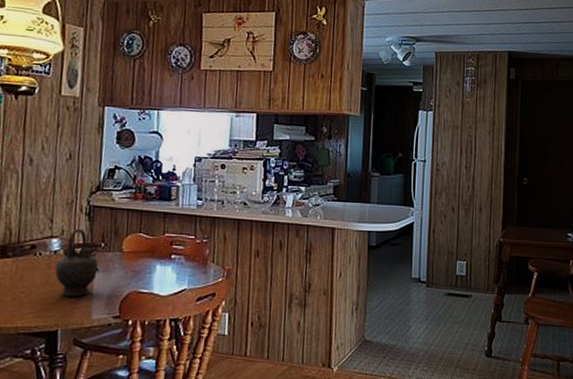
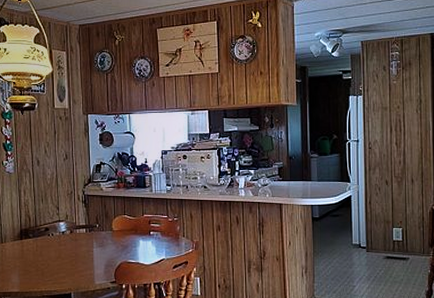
teapot: present [55,228,99,297] -> none [65,213,97,267]

